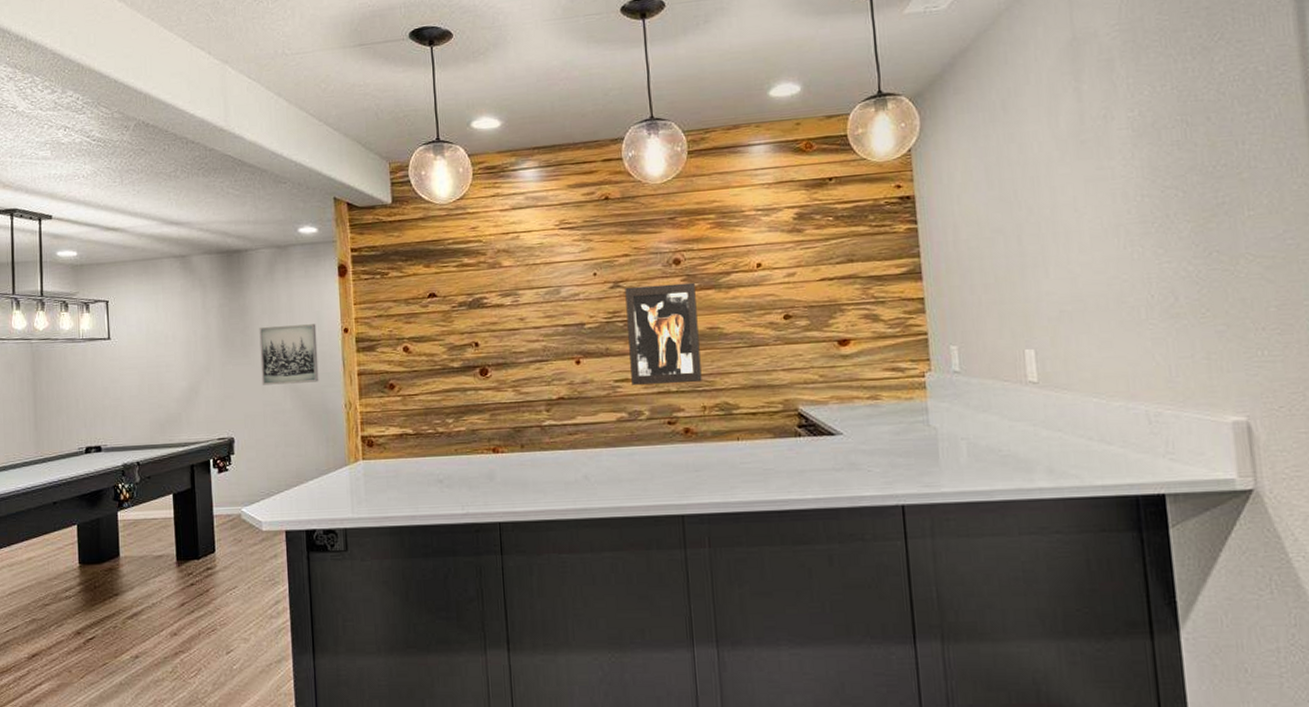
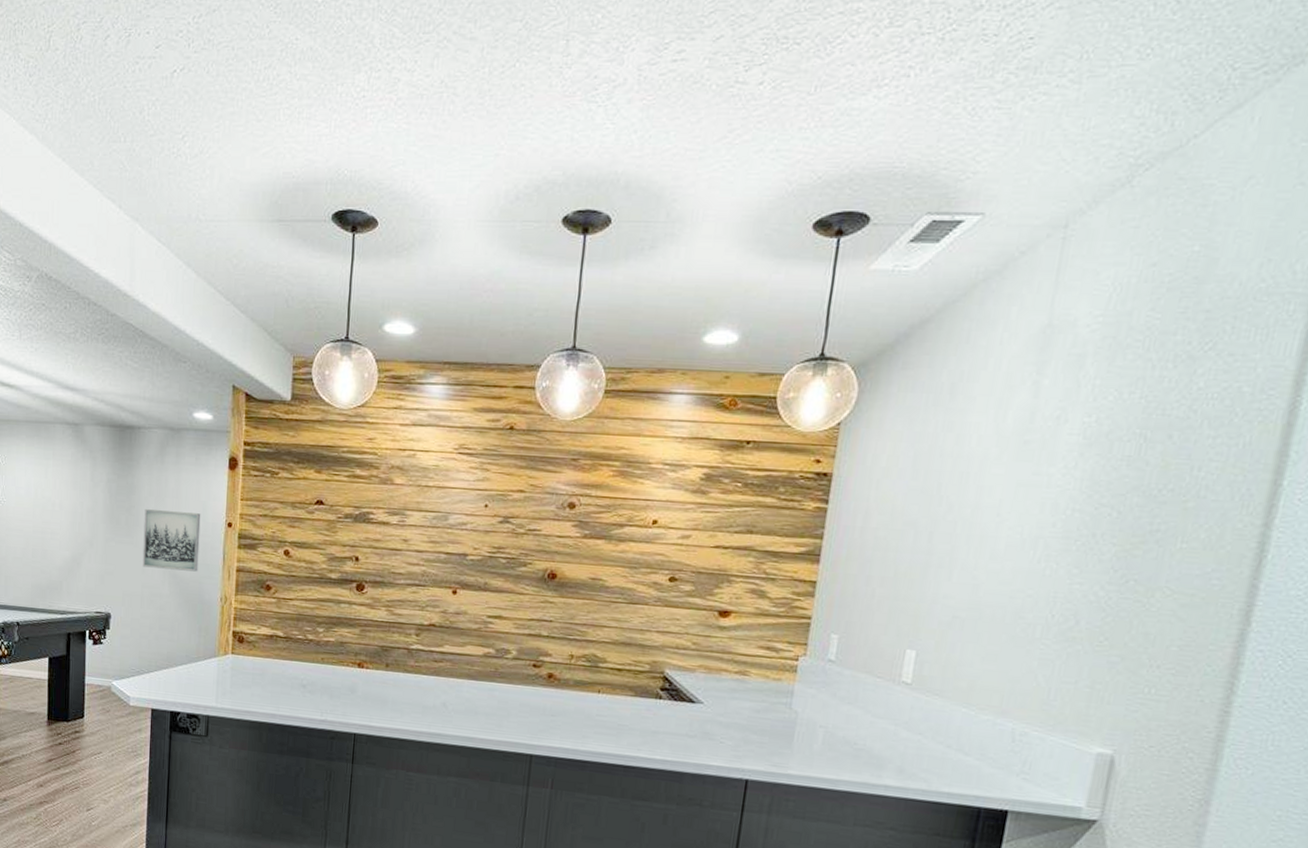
wall art: present [625,282,702,385] -> none [504,524,586,631]

